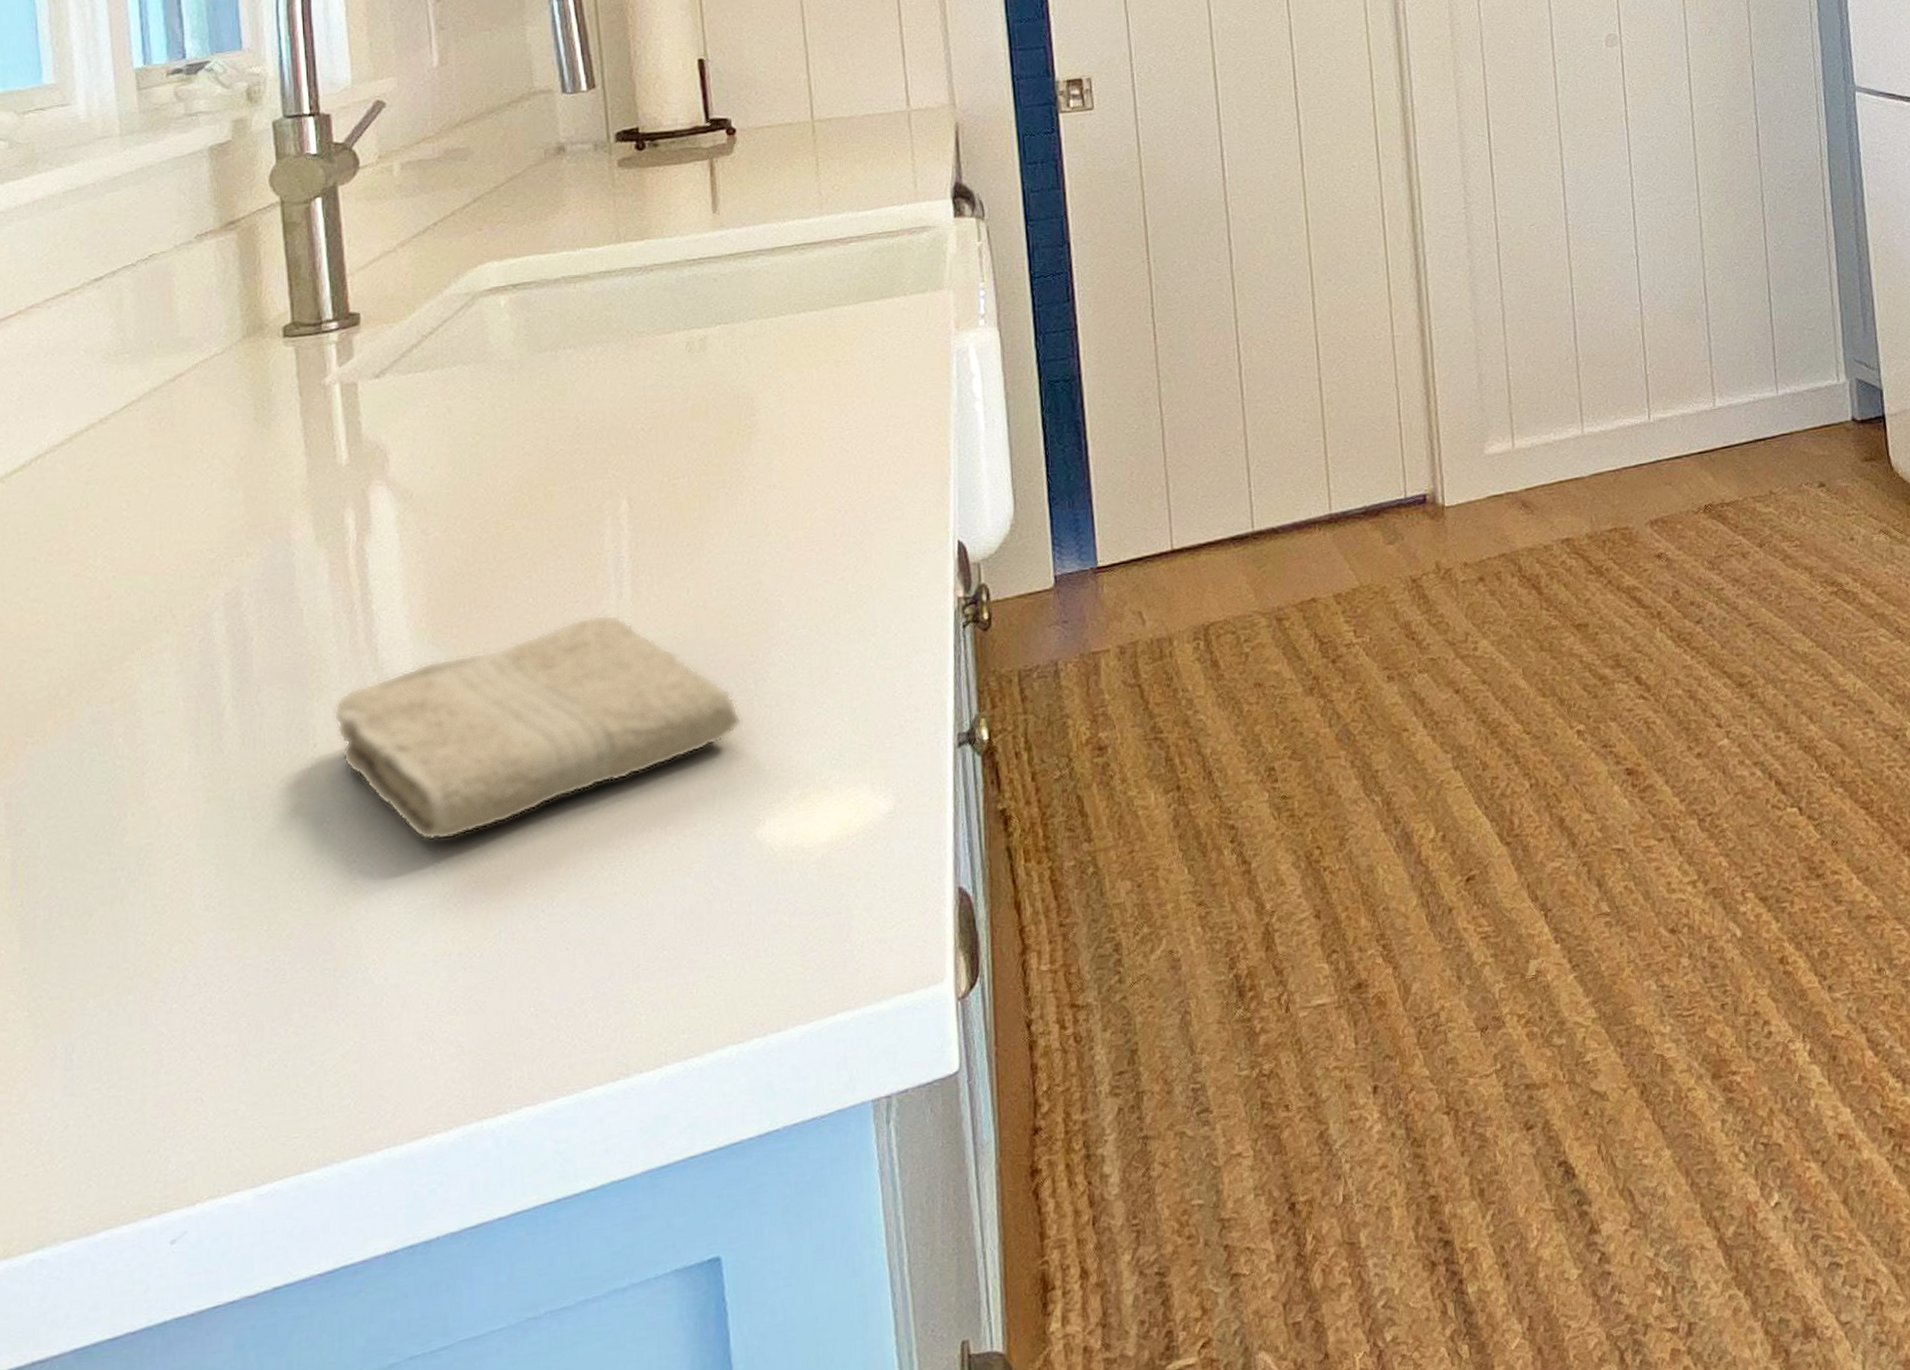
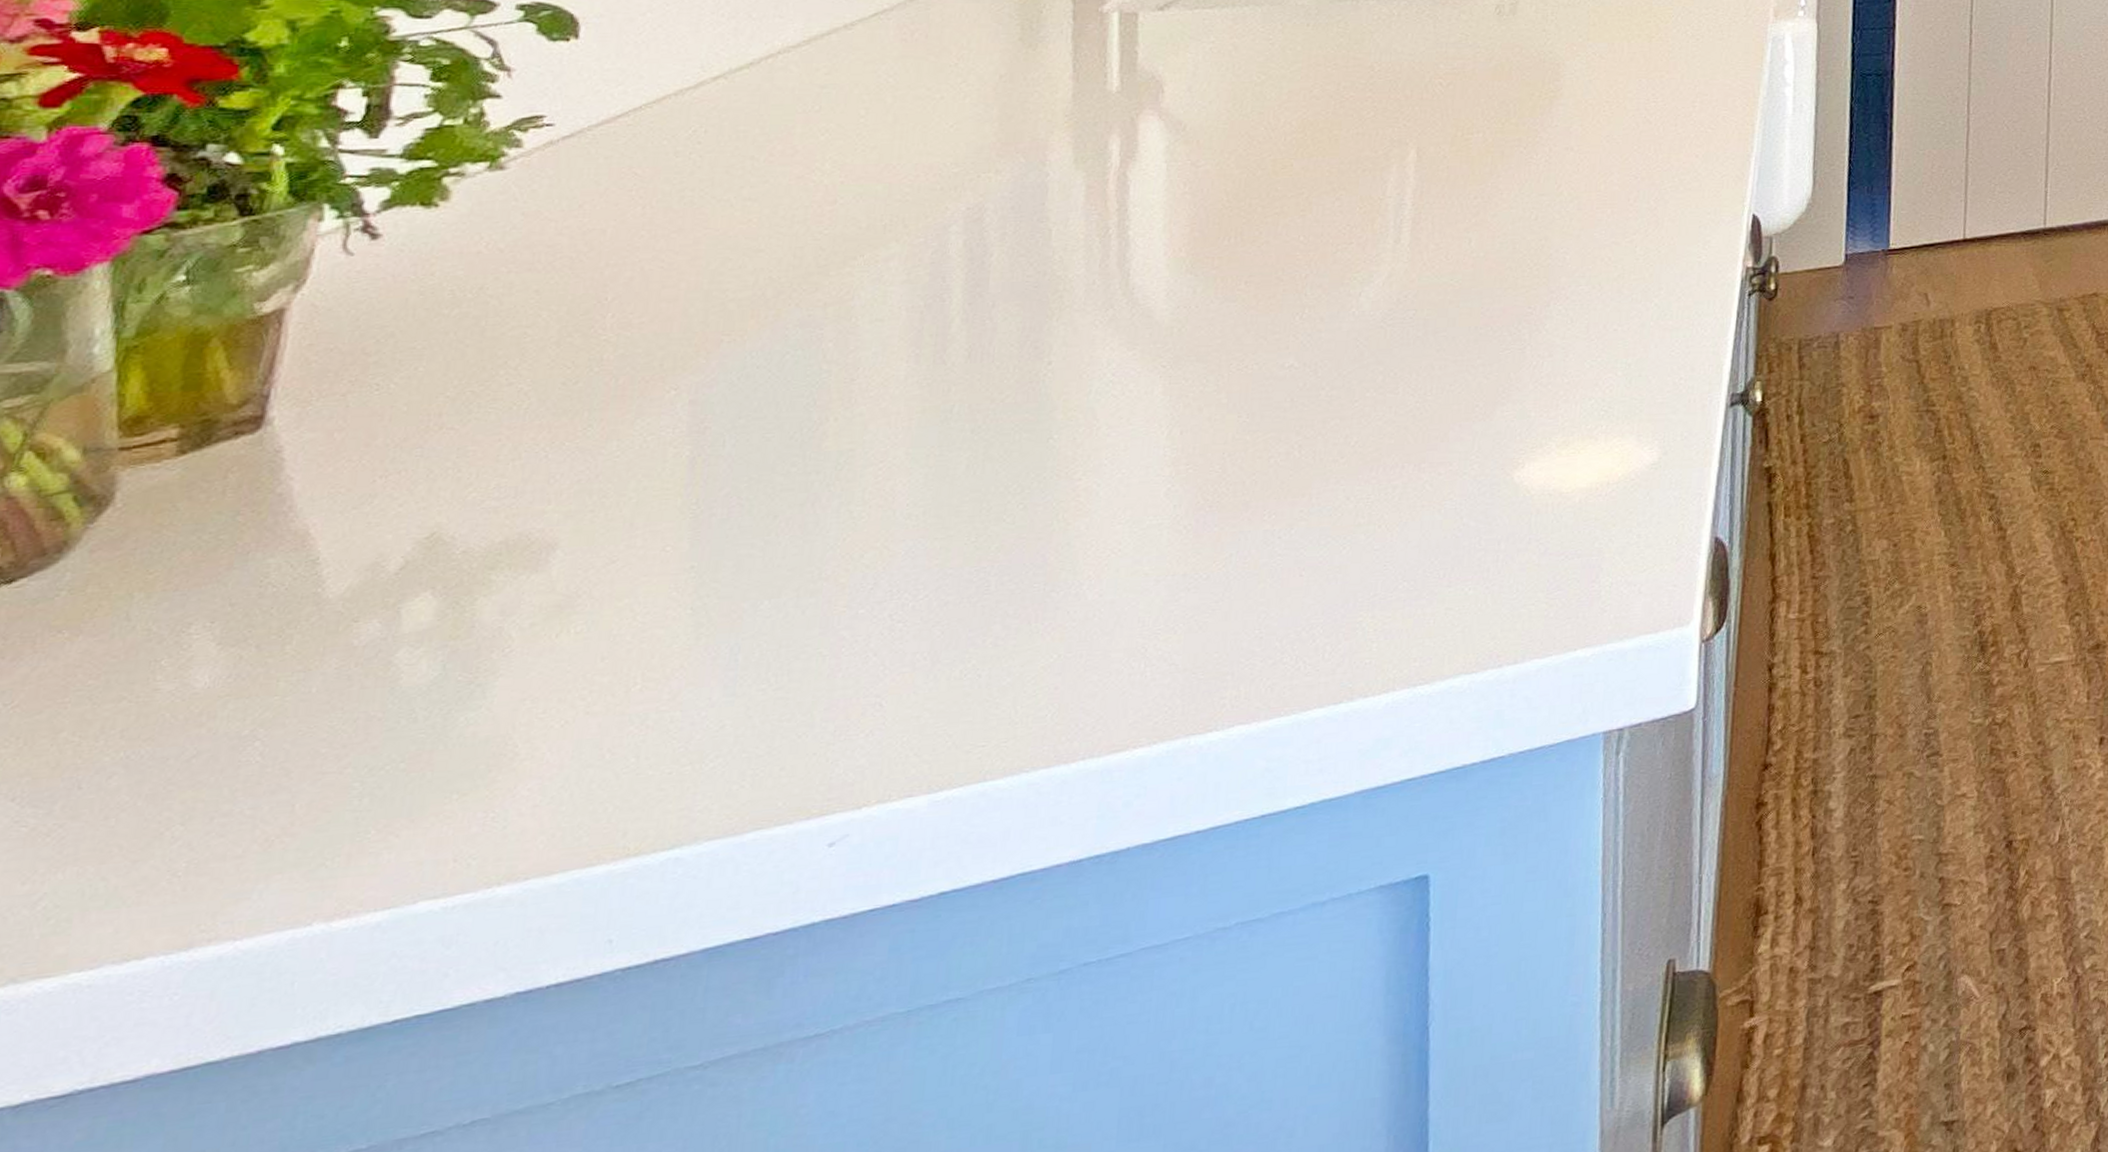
washcloth: present [333,614,742,841] -> none [1073,257,1512,464]

